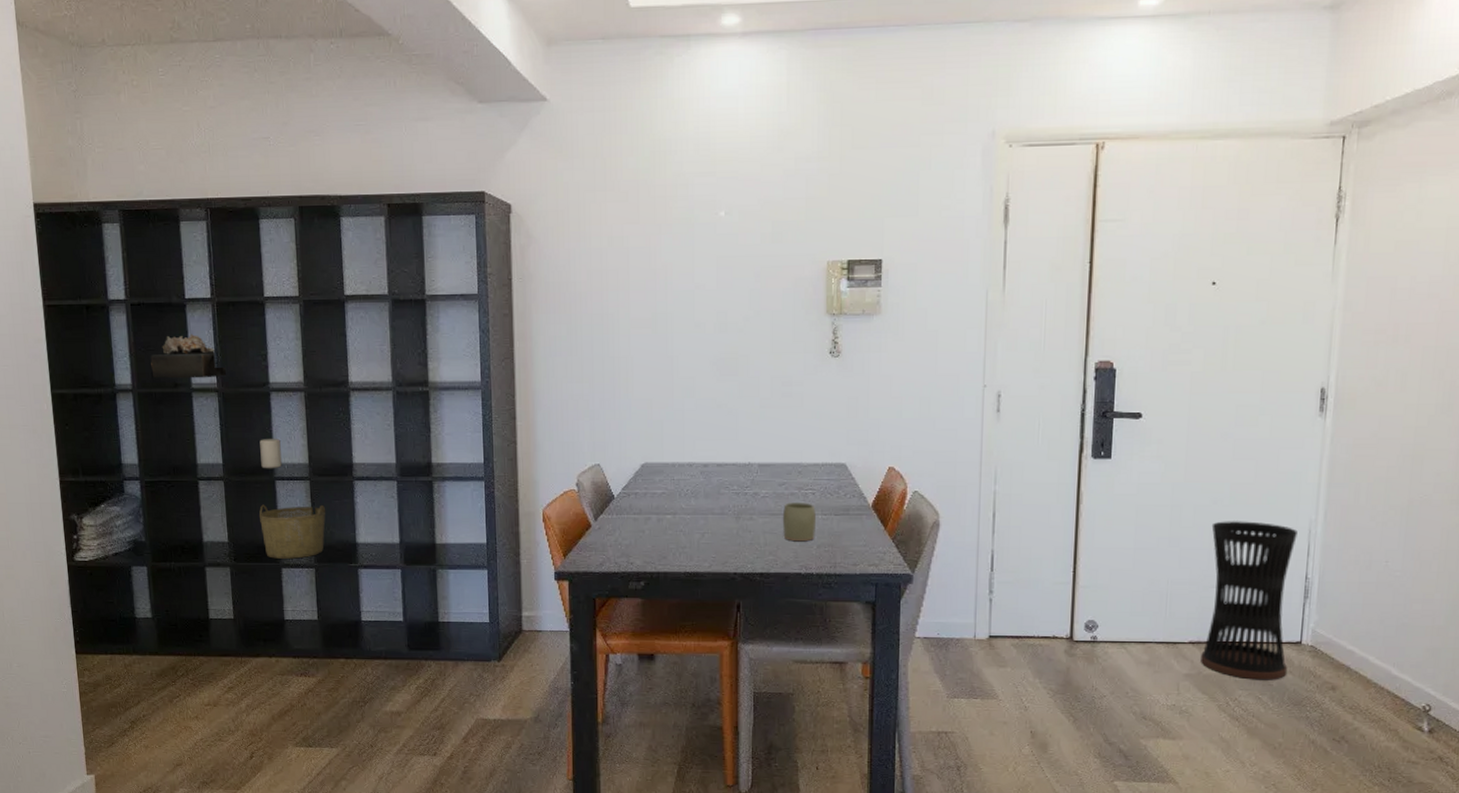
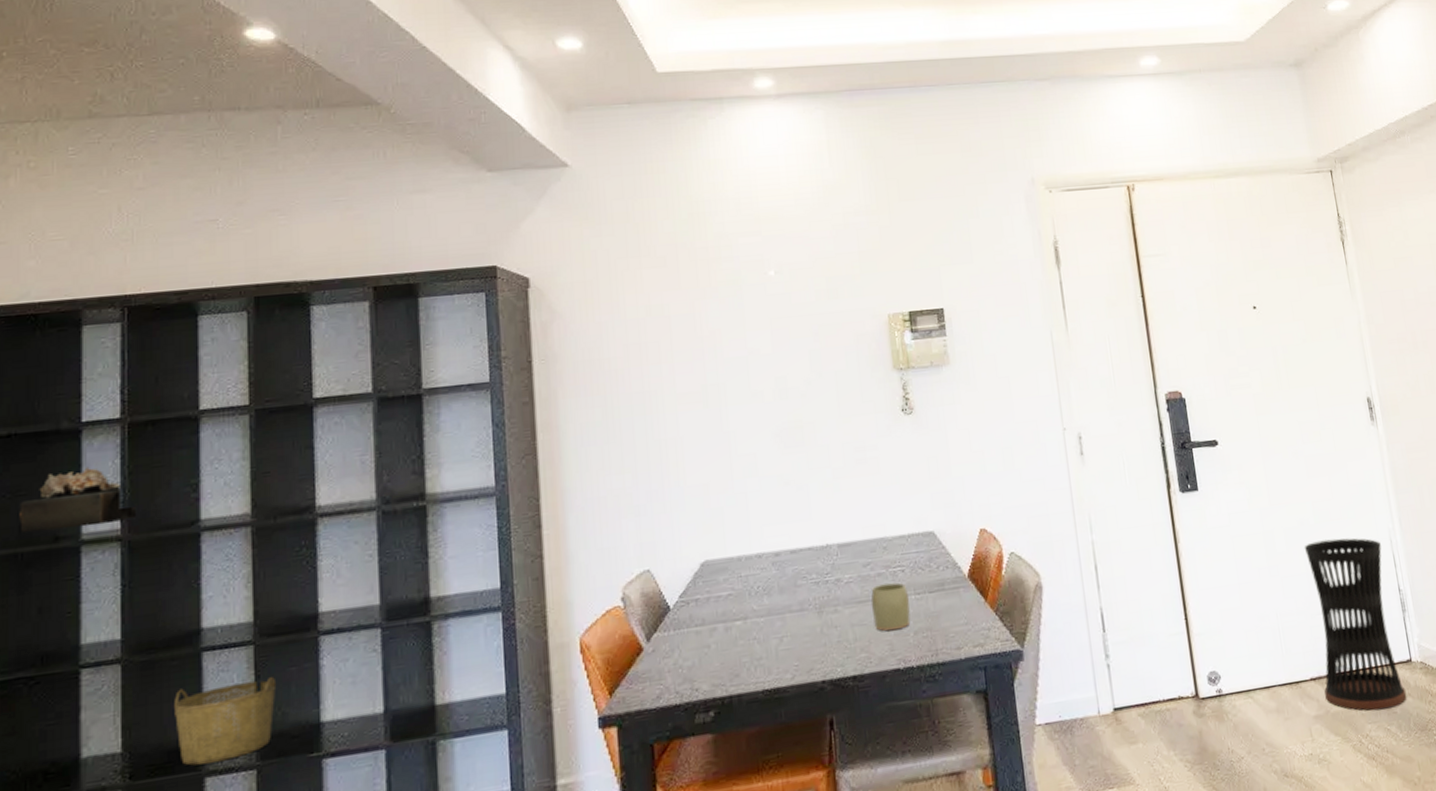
candle: present [260,439,282,469] -> none [181,593,213,639]

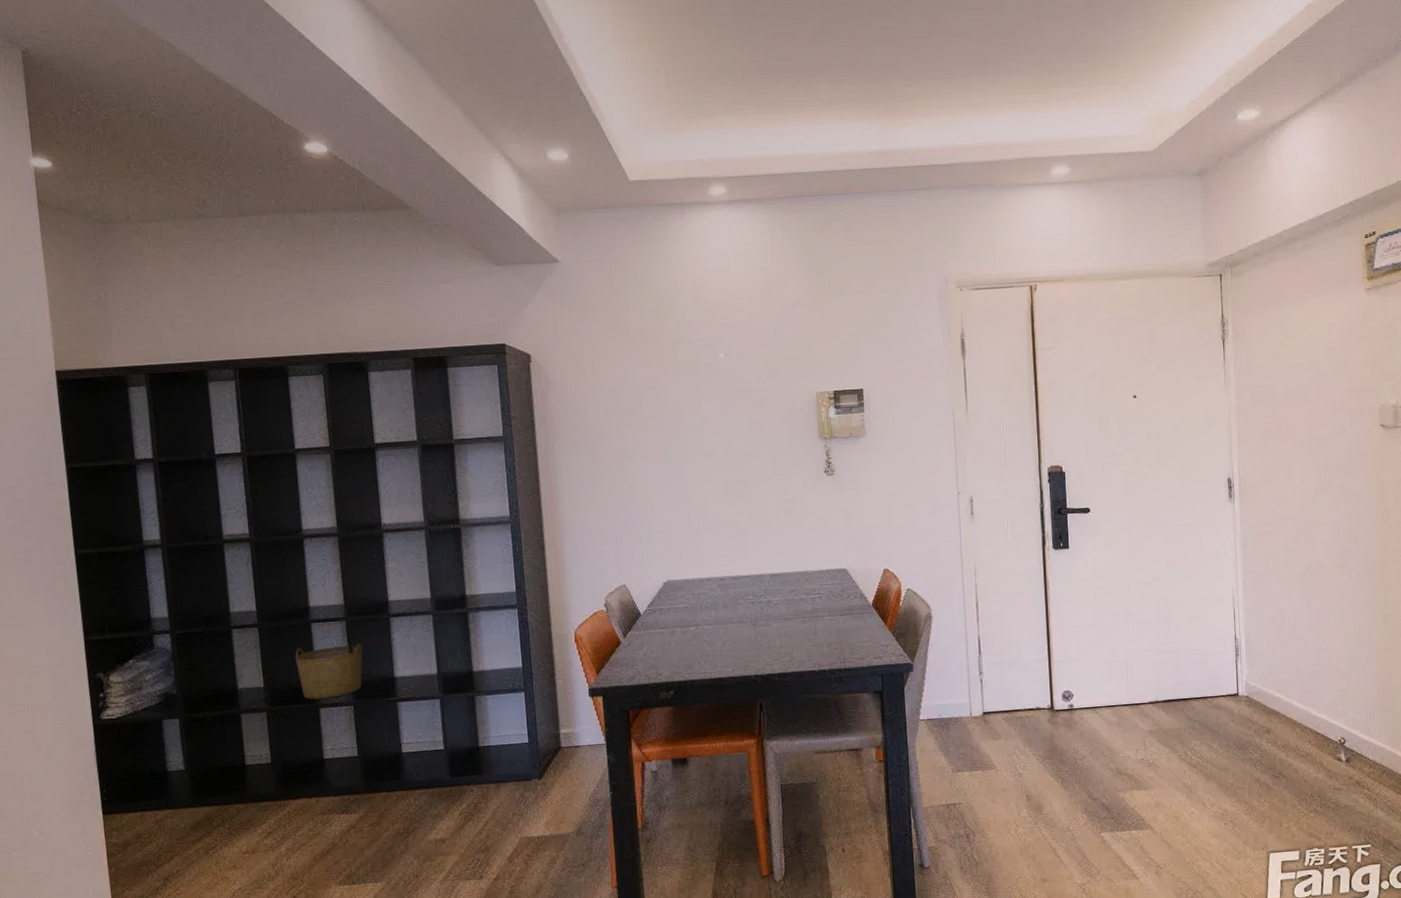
decorative box: present [19,467,137,534] -> none [180,487,259,533]
mug: present [870,582,911,631] -> none [794,606,825,642]
umbrella stand: present [1304,538,1407,710] -> none [1156,594,1230,730]

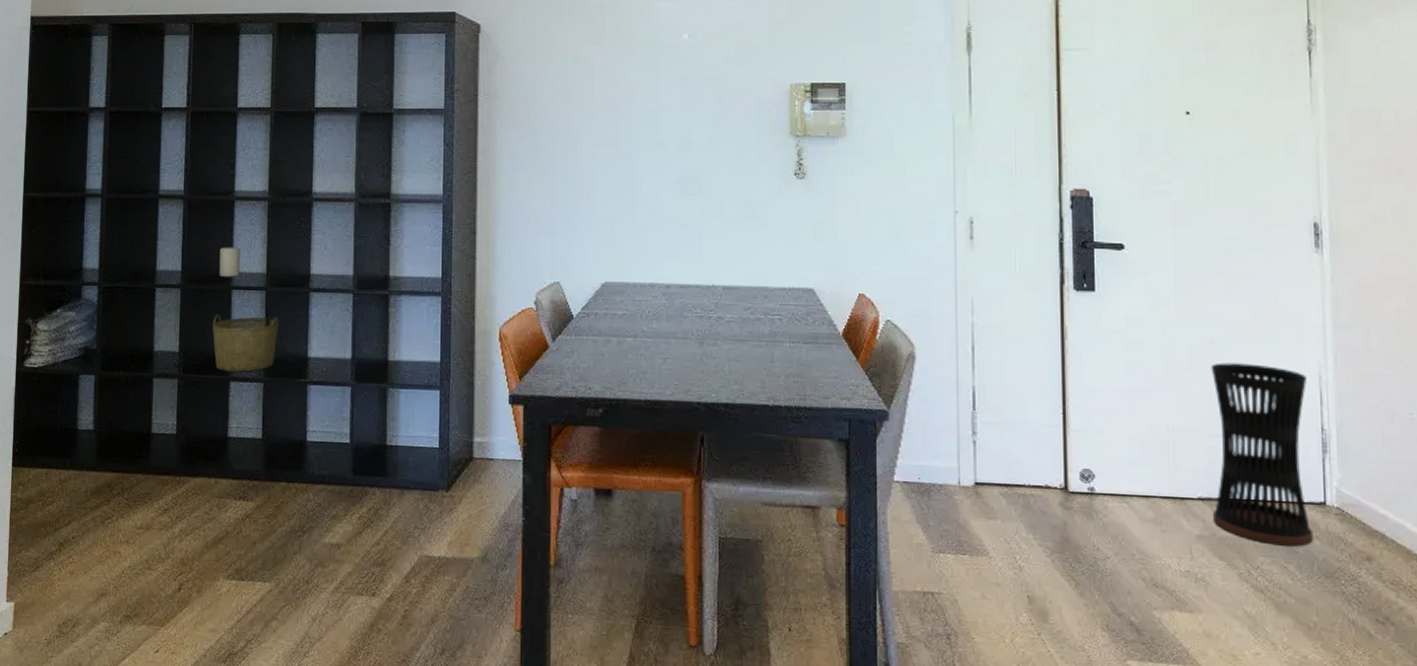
candle: none [294,583,317,613] -> present [219,247,240,278]
umbrella stand: none [1156,594,1230,730] -> present [1210,362,1314,546]

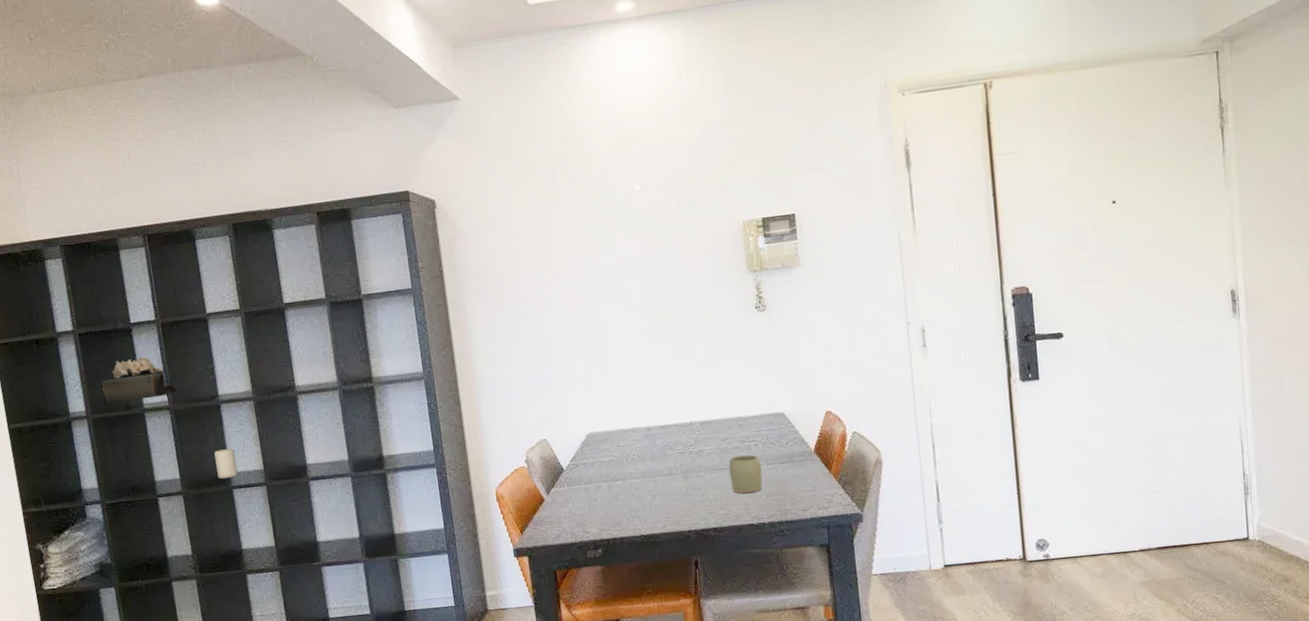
decorative box: none [122,141,195,185] -> present [101,356,177,404]
basket: present [212,314,280,372] -> none [219,508,286,566]
mug: none [748,328,785,371] -> present [728,454,763,494]
umbrella stand: present [1210,362,1314,546] -> none [1145,425,1240,580]

